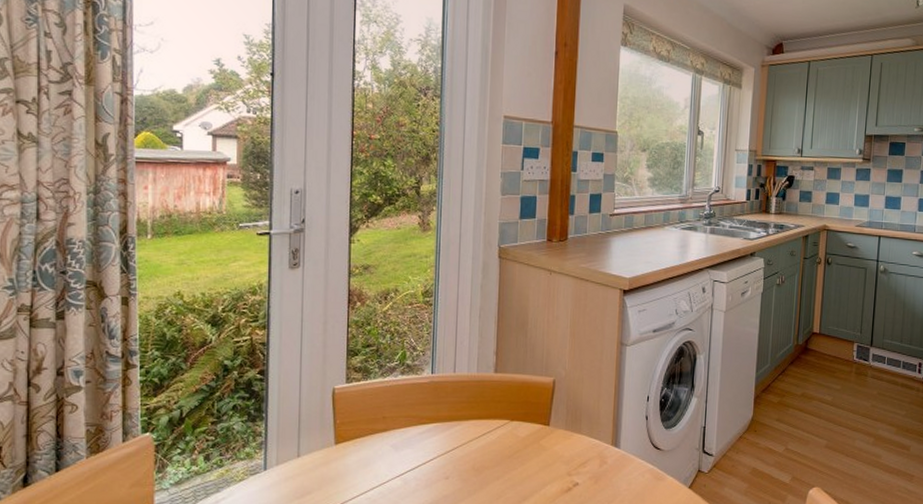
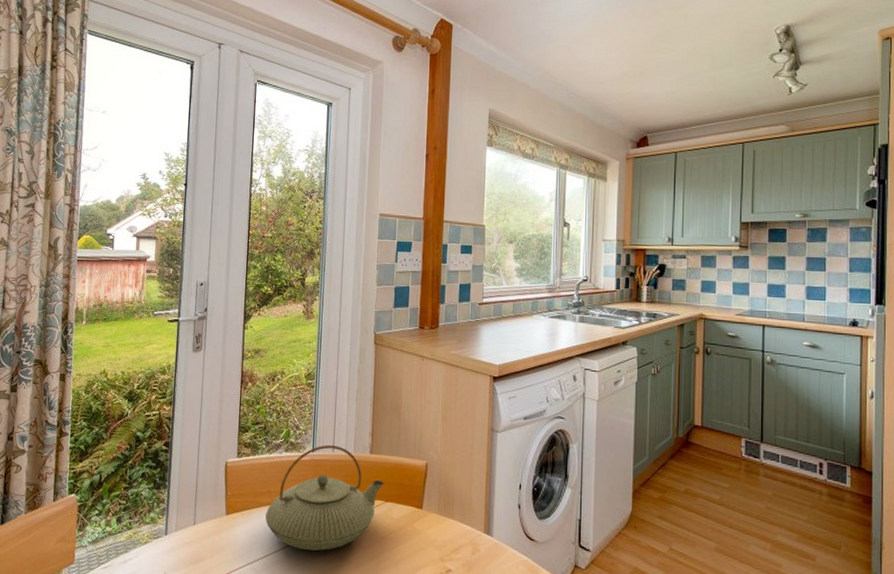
teapot: none [380,366,509,475] -> present [265,445,384,551]

